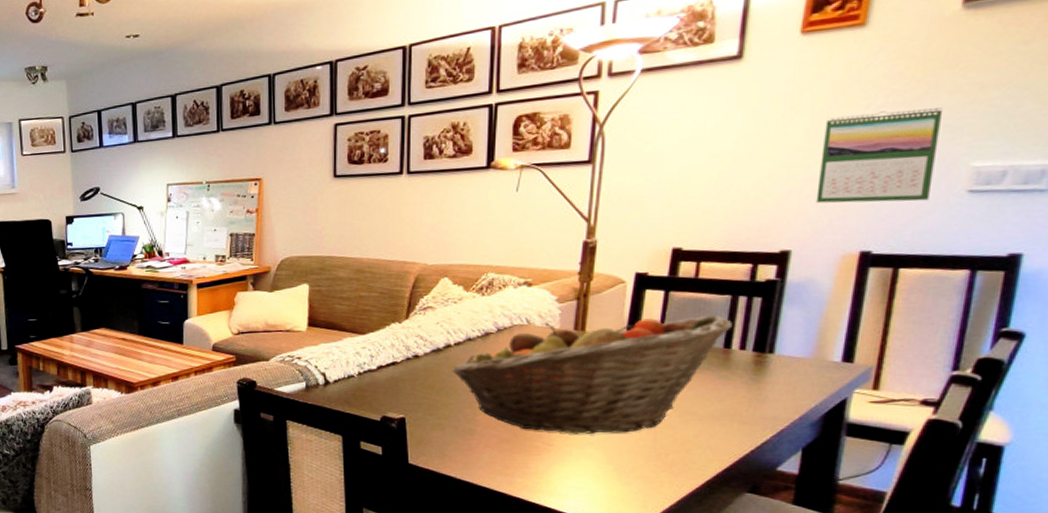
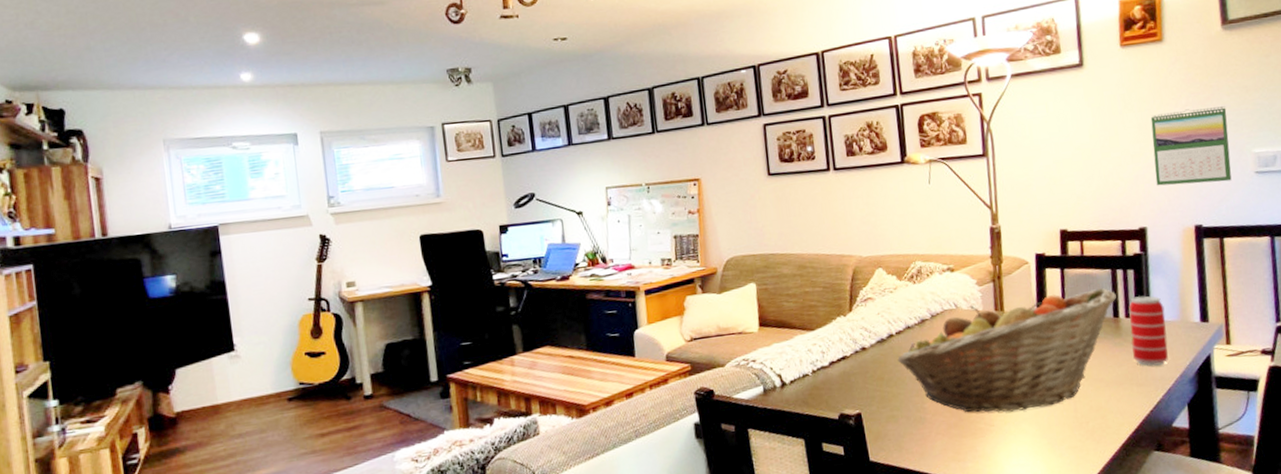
beverage can: none [740,327,795,404] -> present [1128,295,1168,366]

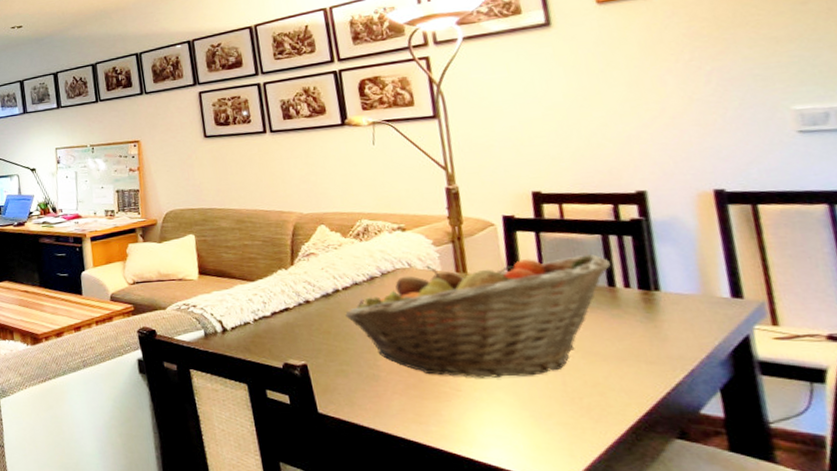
beverage can: present [1128,295,1168,366] -> none [628,265,688,343]
calendar: present [1150,106,1232,186] -> none [642,60,764,147]

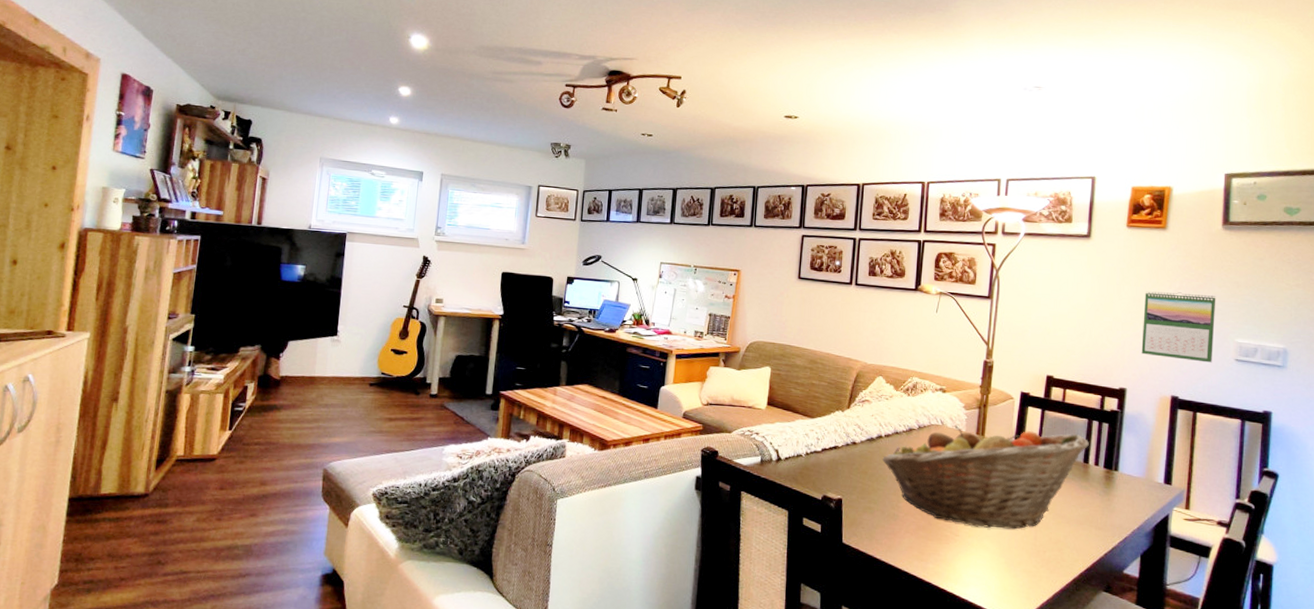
calendar: none [642,60,764,147] -> present [1141,291,1216,363]

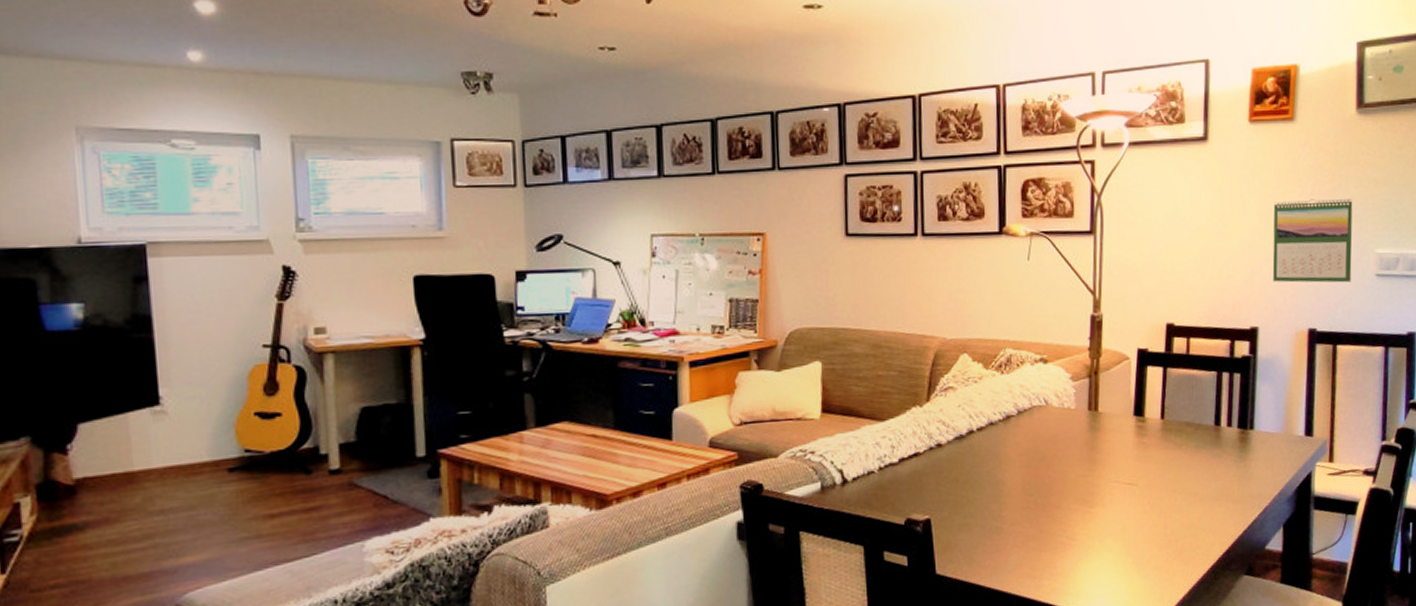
fruit basket: present [882,425,1089,530] -> none [976,391,1220,525]

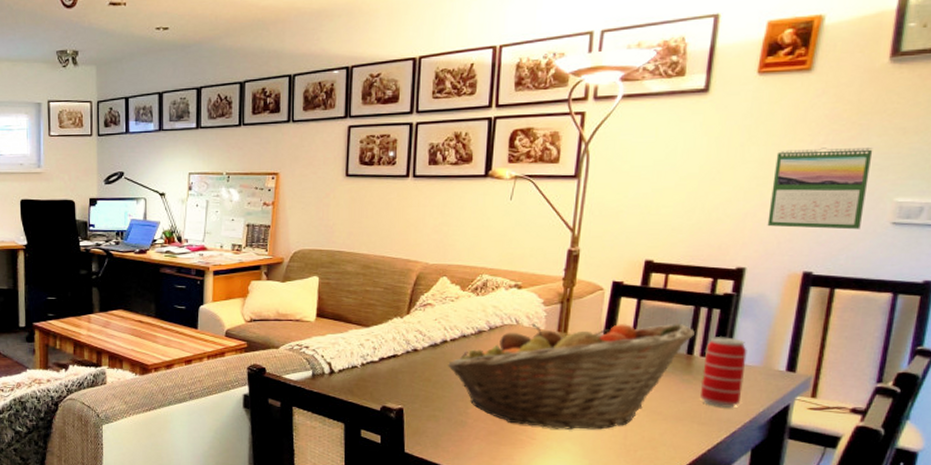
fruit basket: none [976,391,1220,525] -> present [448,323,695,430]
beverage can: none [1230,403,1269,482] -> present [700,337,747,407]

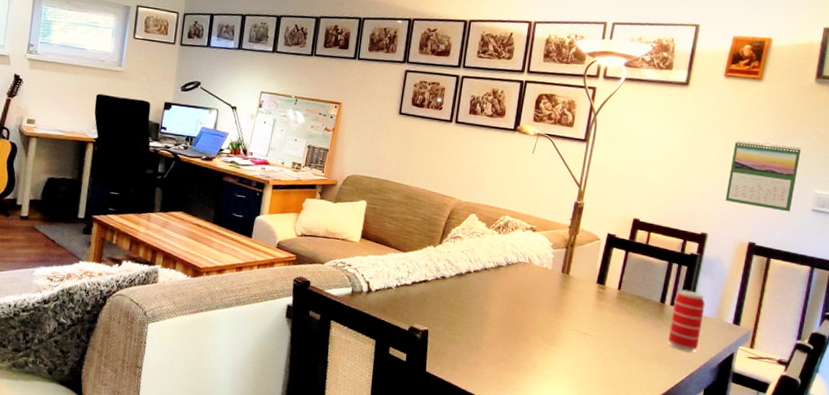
fruit basket: present [448,323,695,430] -> none [470,263,667,363]

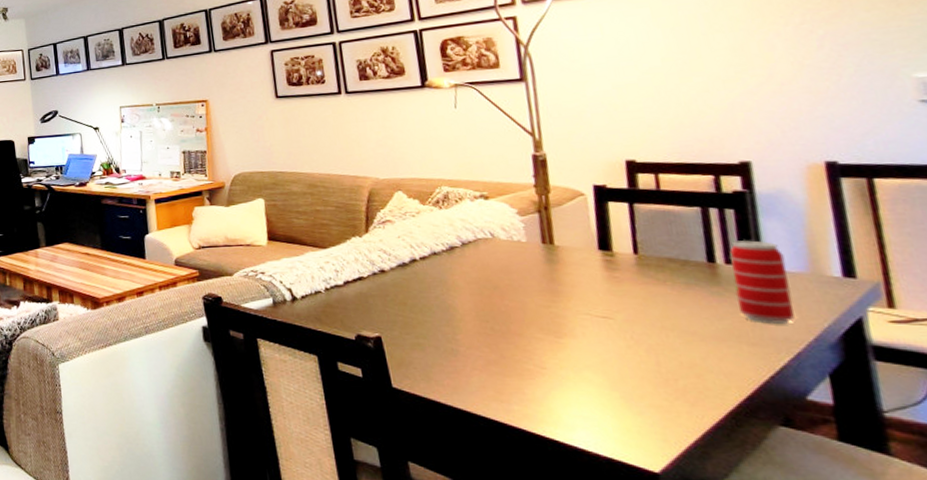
calendar: present [725,140,801,212] -> none [748,24,881,115]

